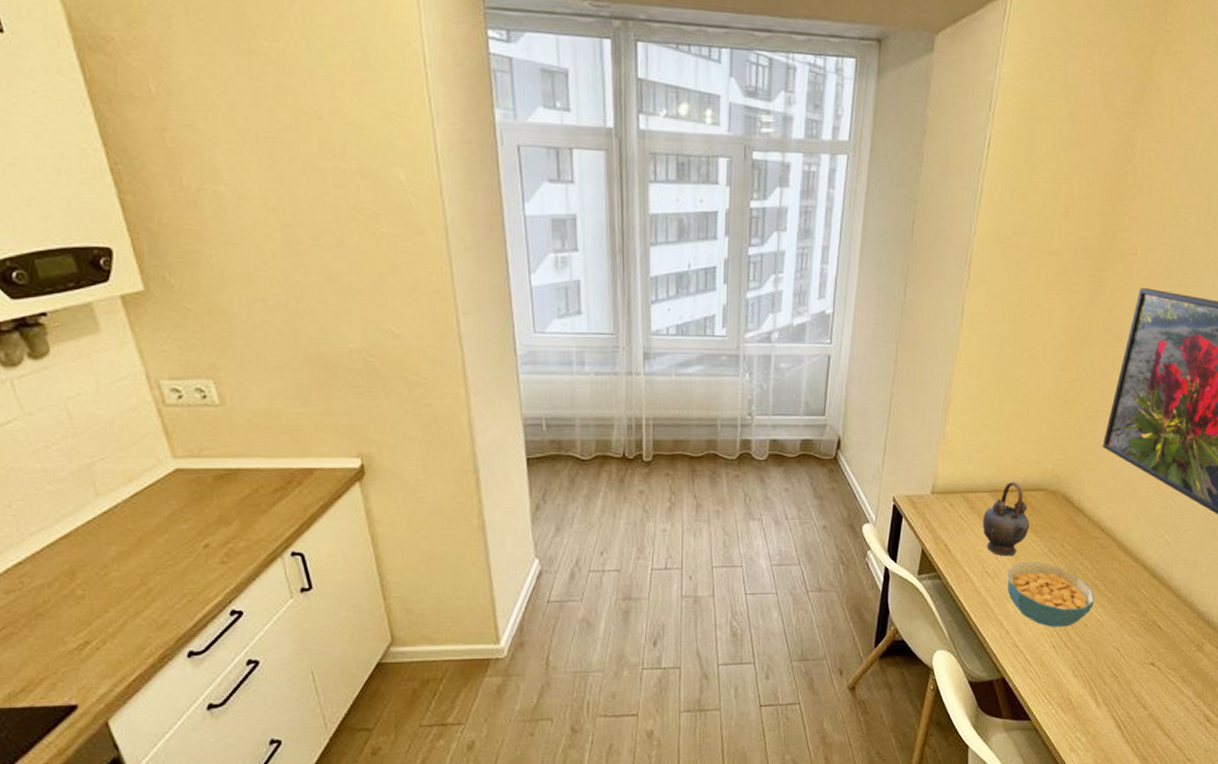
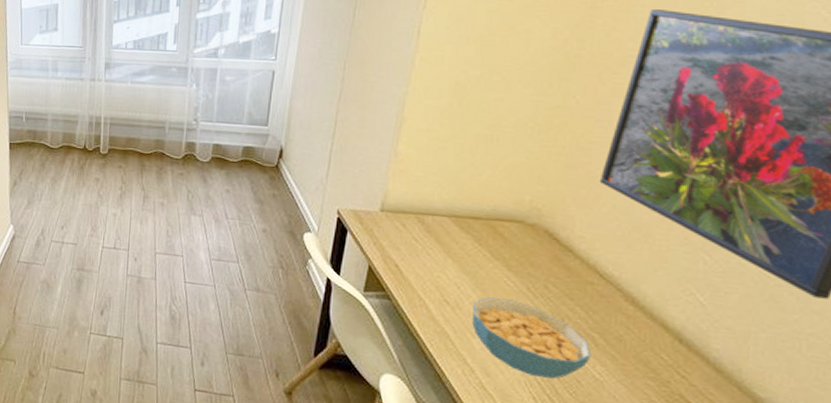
teapot: present [982,481,1030,557] -> none [441,208,501,289]

